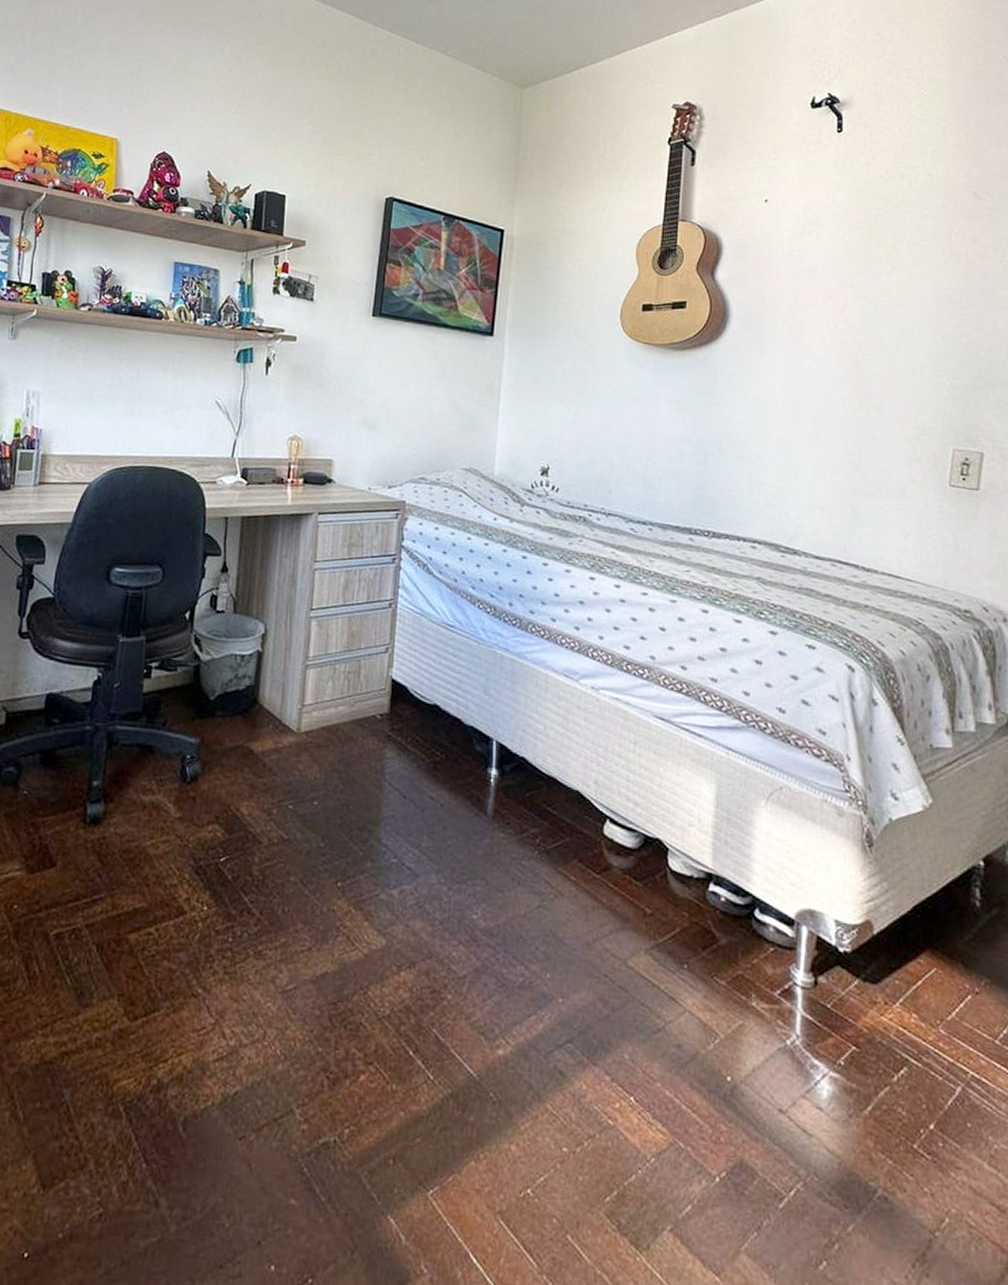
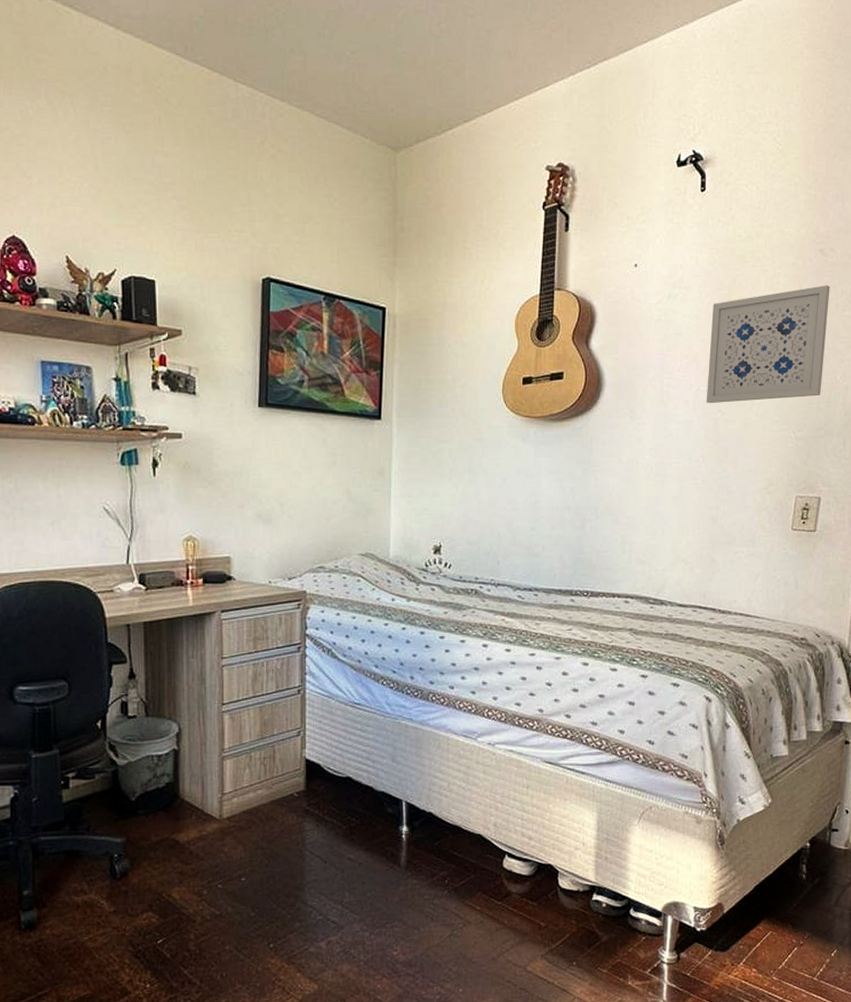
wall art: none [845,229,987,344] -> present [706,285,830,404]

